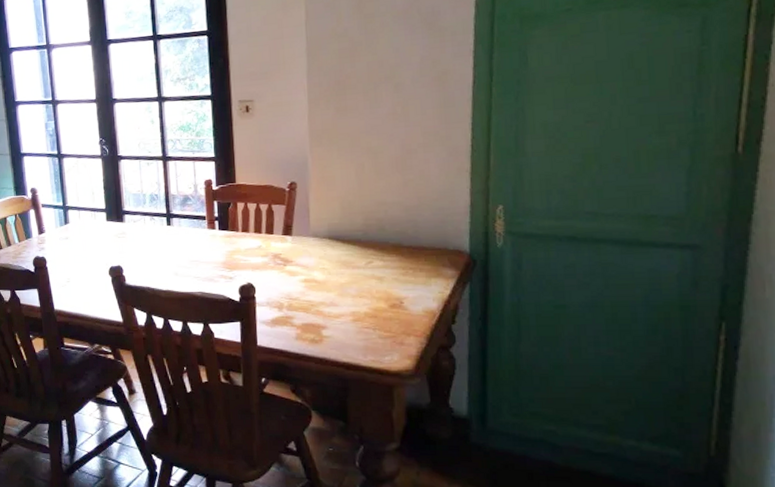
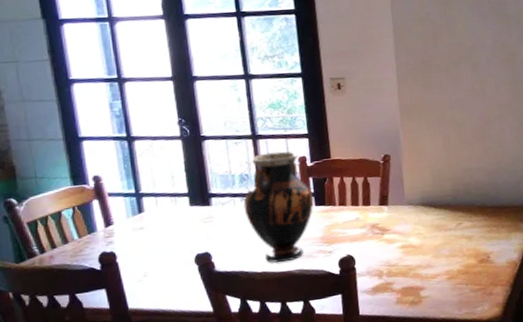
vase: none [152,173,217,282] -> present [243,151,314,263]

